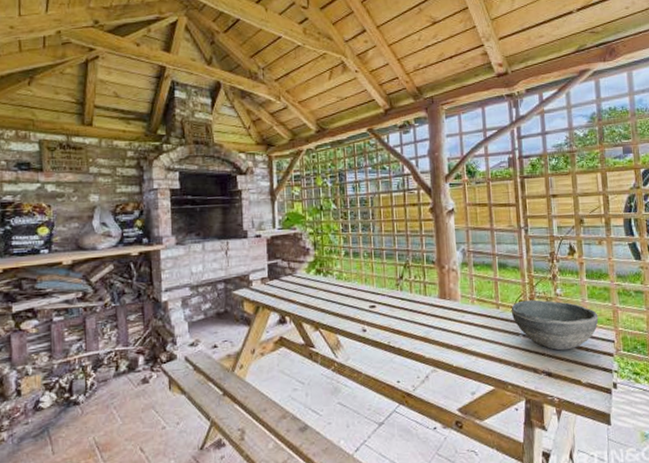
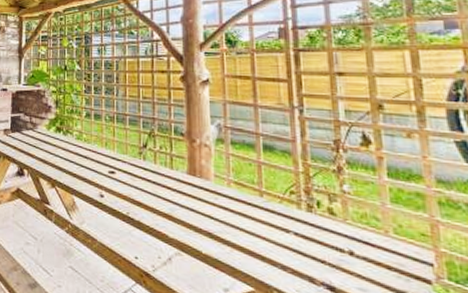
bowl: present [511,299,599,351] -> none [278,191,408,263]

